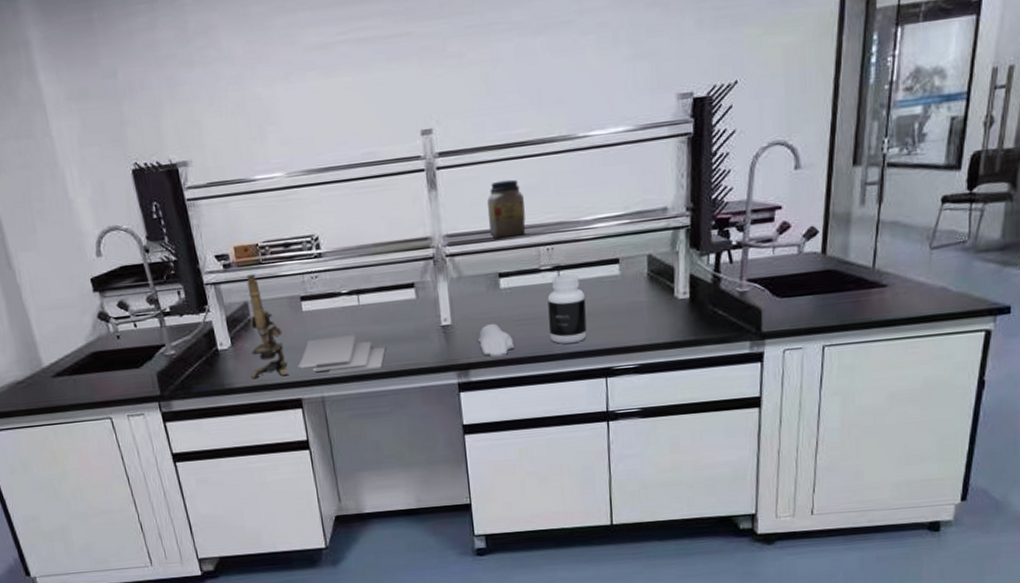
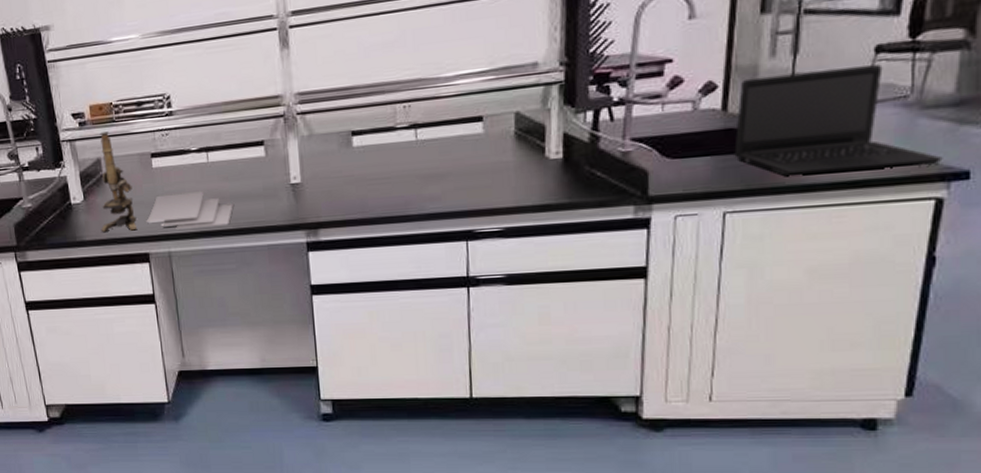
glove: present [478,323,515,358] -> none [328,182,367,217]
jar: present [487,179,526,240] -> none [340,36,381,97]
medicine bottle: present [547,274,587,344] -> none [403,132,446,205]
laptop: none [831,213,991,313] -> present [734,64,943,177]

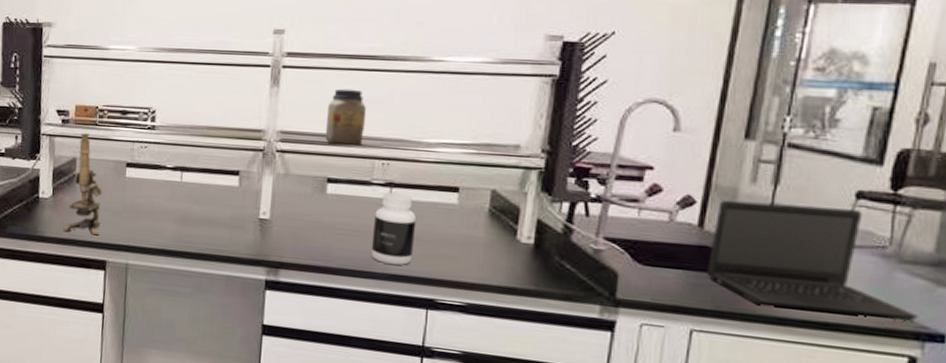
papers: present [146,191,234,230] -> none [109,205,199,248]
jar: none [340,36,381,97] -> present [325,88,366,146]
medicine bottle: none [403,132,446,205] -> present [370,192,417,266]

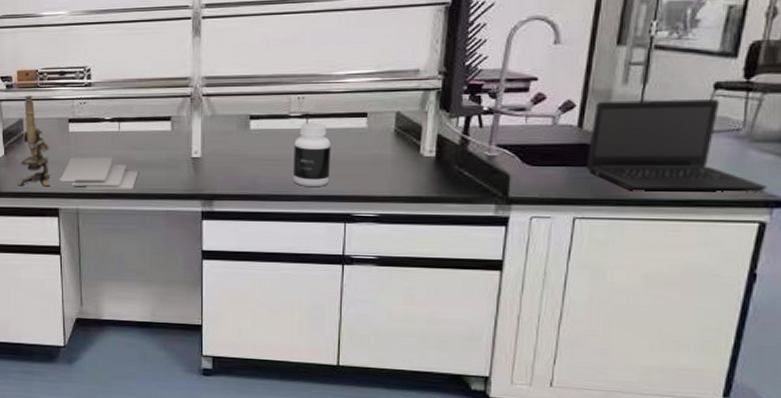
papers: none [109,205,199,248] -> present [59,157,139,190]
jar: present [325,88,366,146] -> none [245,32,280,85]

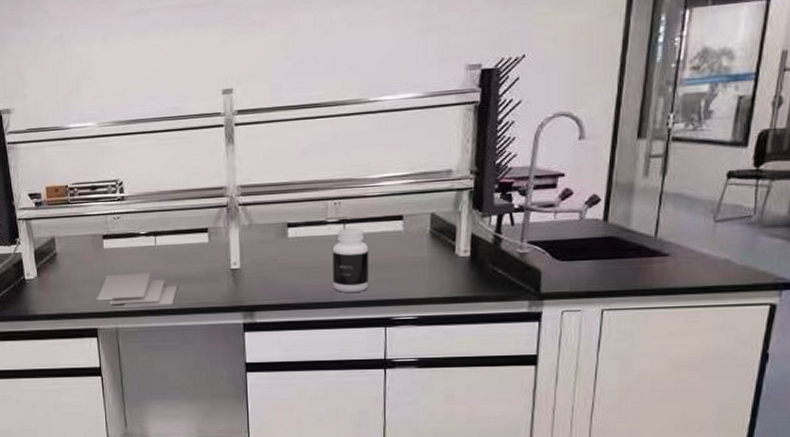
microscope: present [17,95,51,187] -> none [52,212,87,308]
laptop: present [586,99,768,192] -> none [612,188,777,281]

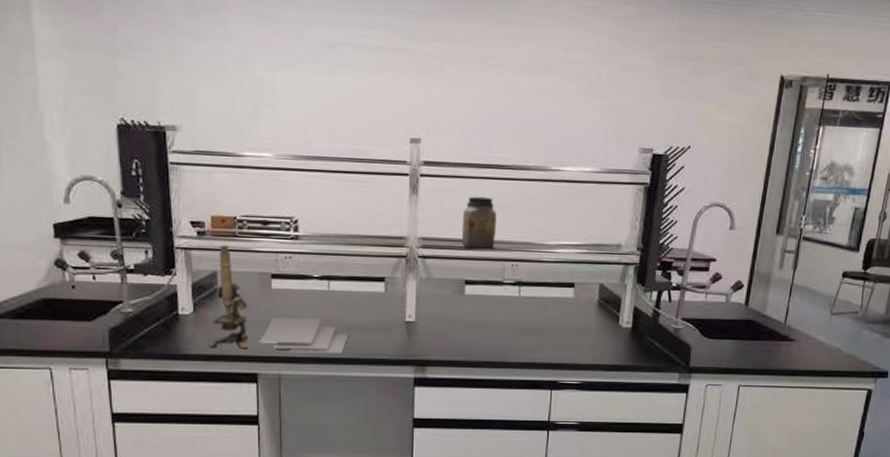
microscope: none [52,212,87,308] -> present [208,245,249,349]
jar: none [279,137,315,192] -> present [461,196,496,250]
medicine bottle: present [332,228,370,293] -> none [504,291,542,355]

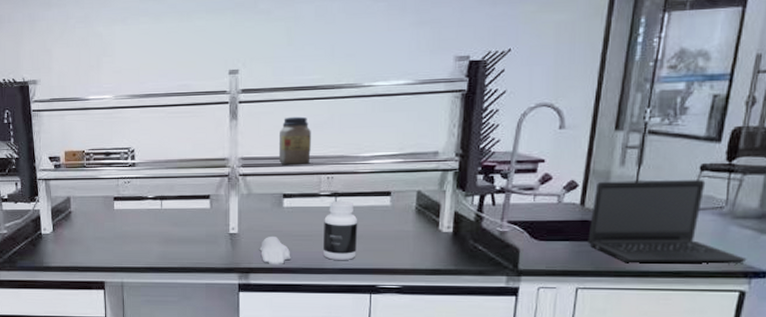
microscope: present [208,245,249,349] -> none [65,175,97,261]
papers: present [258,317,349,354] -> none [105,233,180,264]
glove: none [438,325,472,358] -> present [259,236,291,265]
medicine bottle: none [504,291,542,355] -> present [322,201,358,261]
laptop: none [750,283,874,364] -> present [587,180,747,264]

